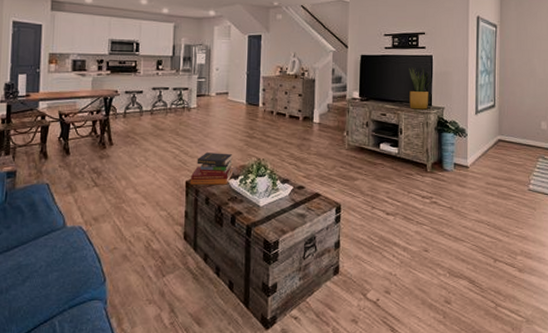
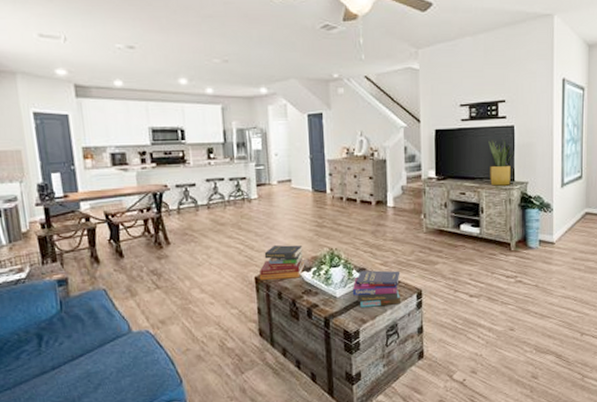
books: none [275,182,322,218] -> present [352,270,401,308]

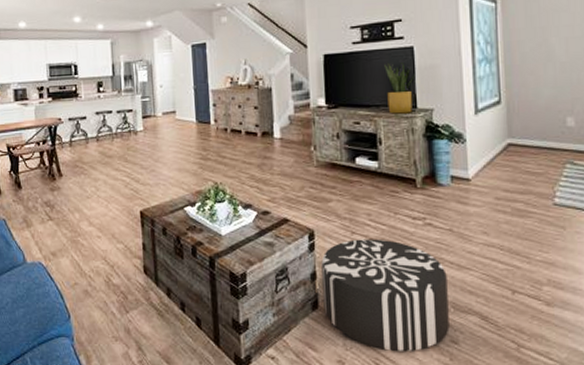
books: present [259,245,305,280] -> none [144,178,189,214]
books: present [352,270,401,308] -> none [238,207,290,248]
pouf: none [427,295,532,390] -> present [321,239,450,352]

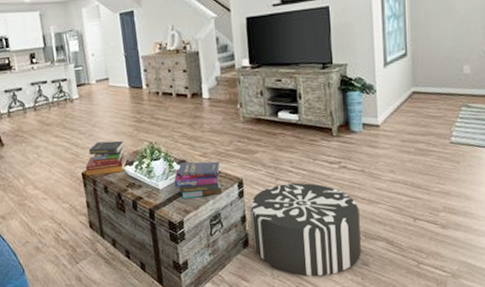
books: none [144,178,189,214] -> present [85,140,127,176]
books: none [238,207,290,248] -> present [173,161,222,199]
planter: present [384,62,415,114] -> none [302,22,331,71]

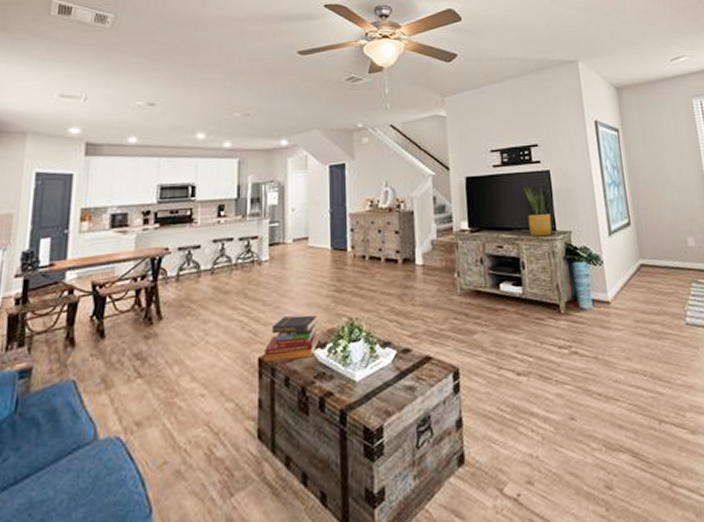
books: present [173,161,222,199] -> none [374,344,433,395]
pouf: present [250,182,361,277] -> none [467,372,603,509]
planter: none [302,22,331,71] -> present [524,186,553,237]

